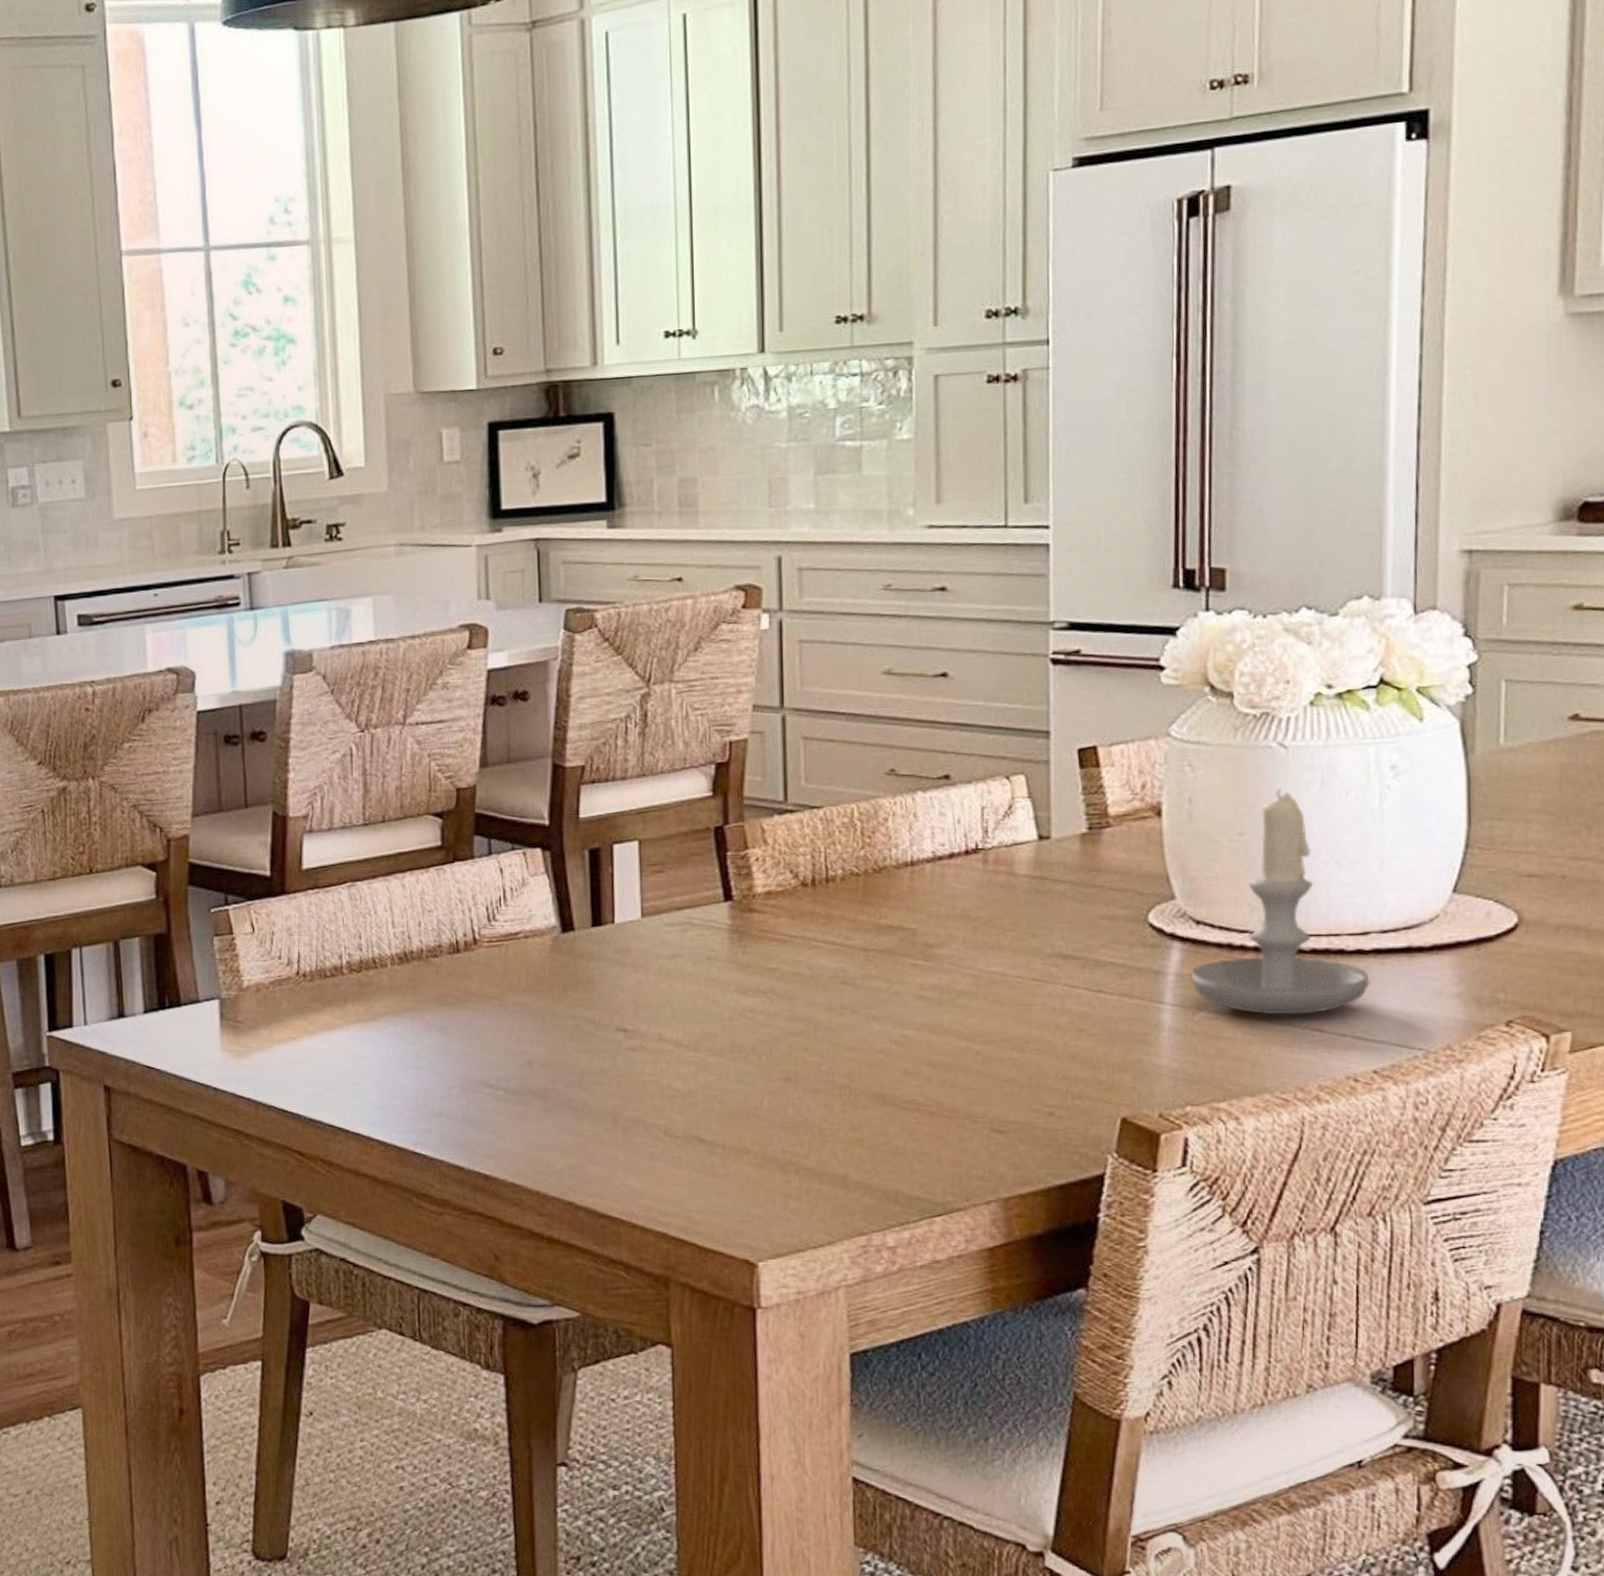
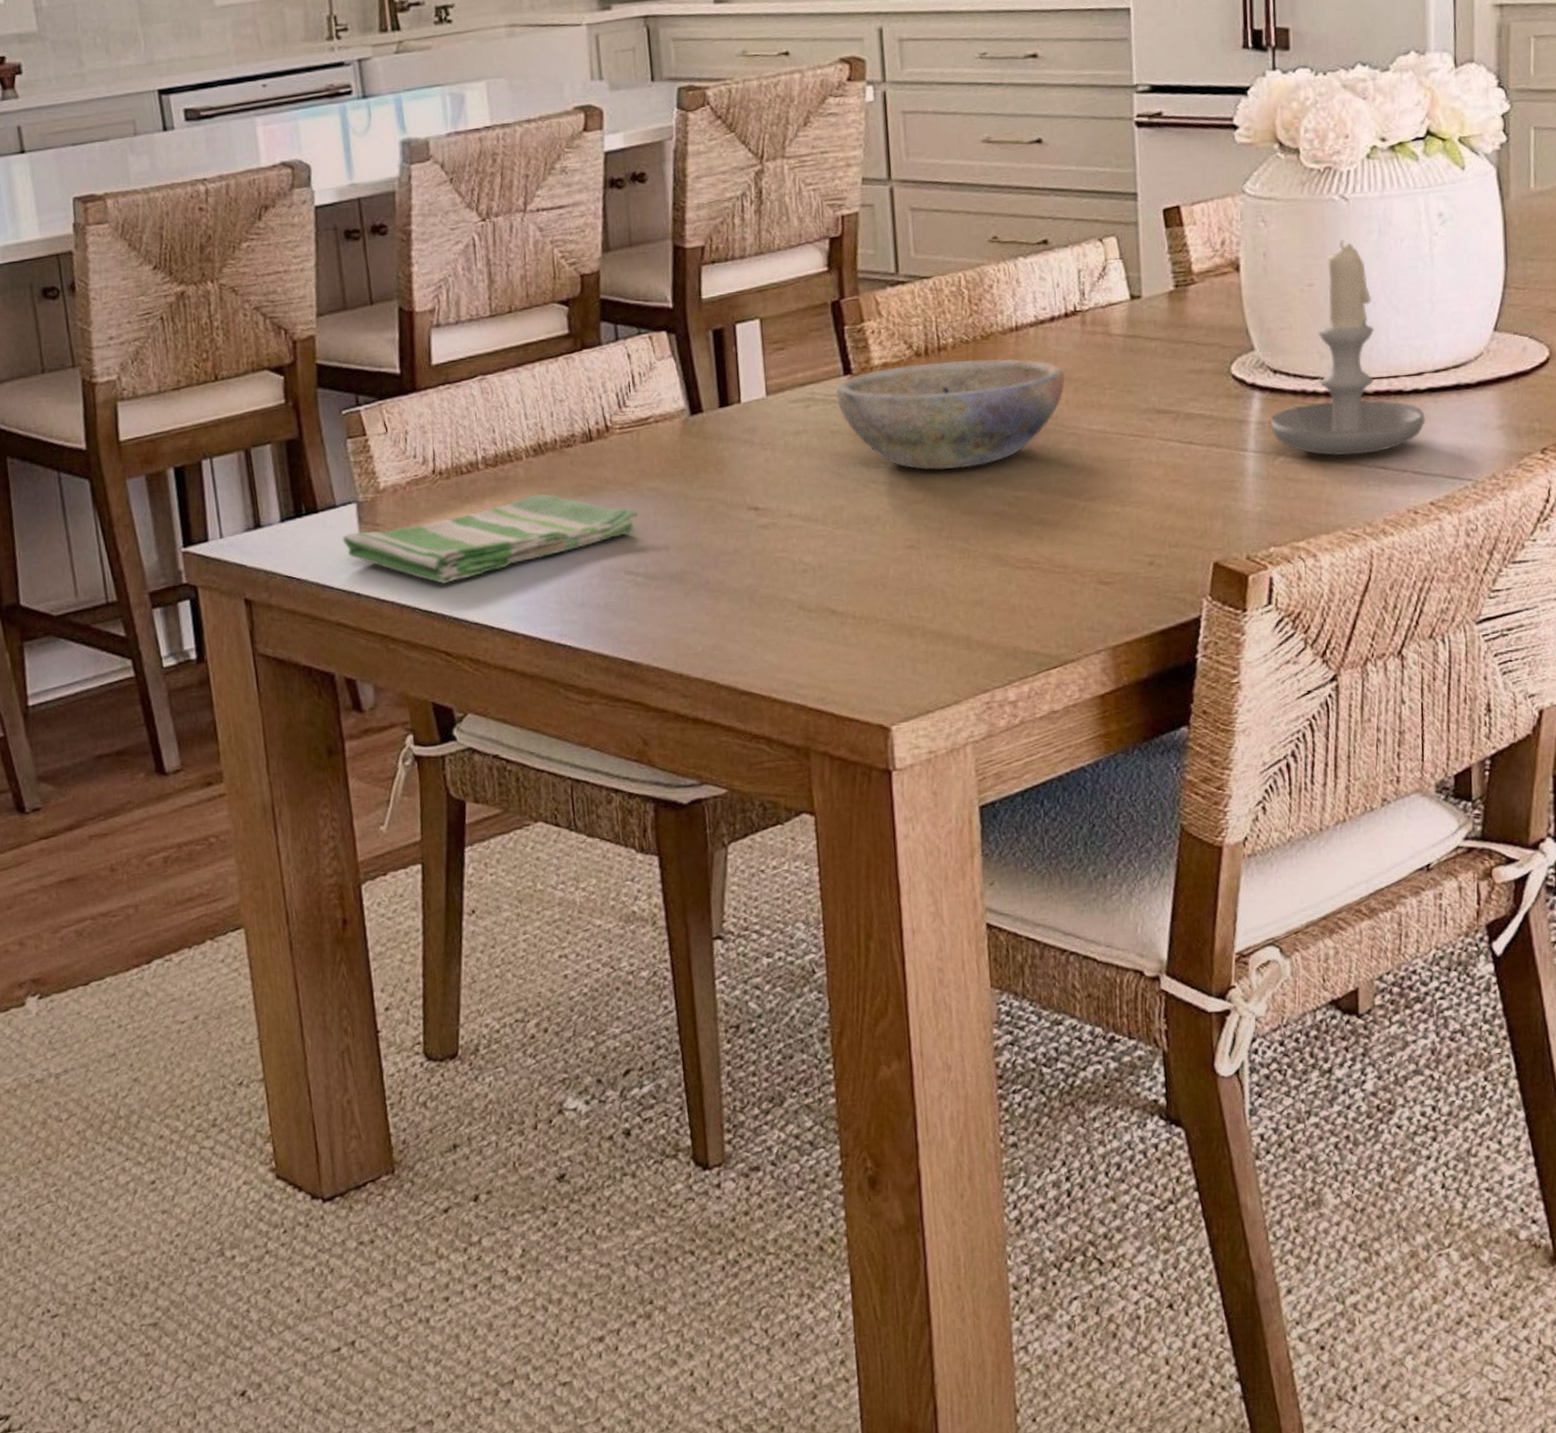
dish towel: none [203,1002,502,1084] -> present [342,494,638,584]
bowl: none [714,892,963,1003] -> present [835,359,1065,470]

